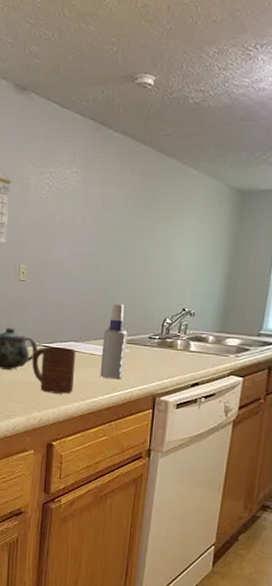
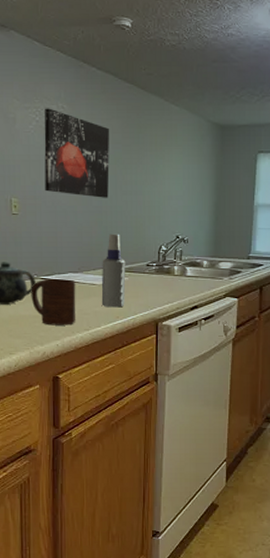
wall art: none [53,173,123,267] -> present [44,108,110,198]

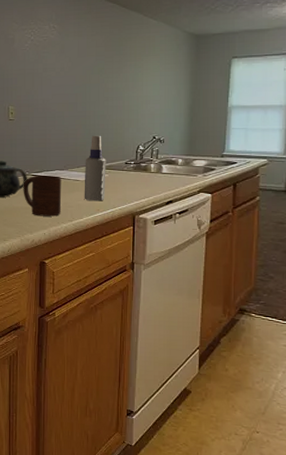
wall art: present [44,108,110,198] -> none [37,28,94,104]

